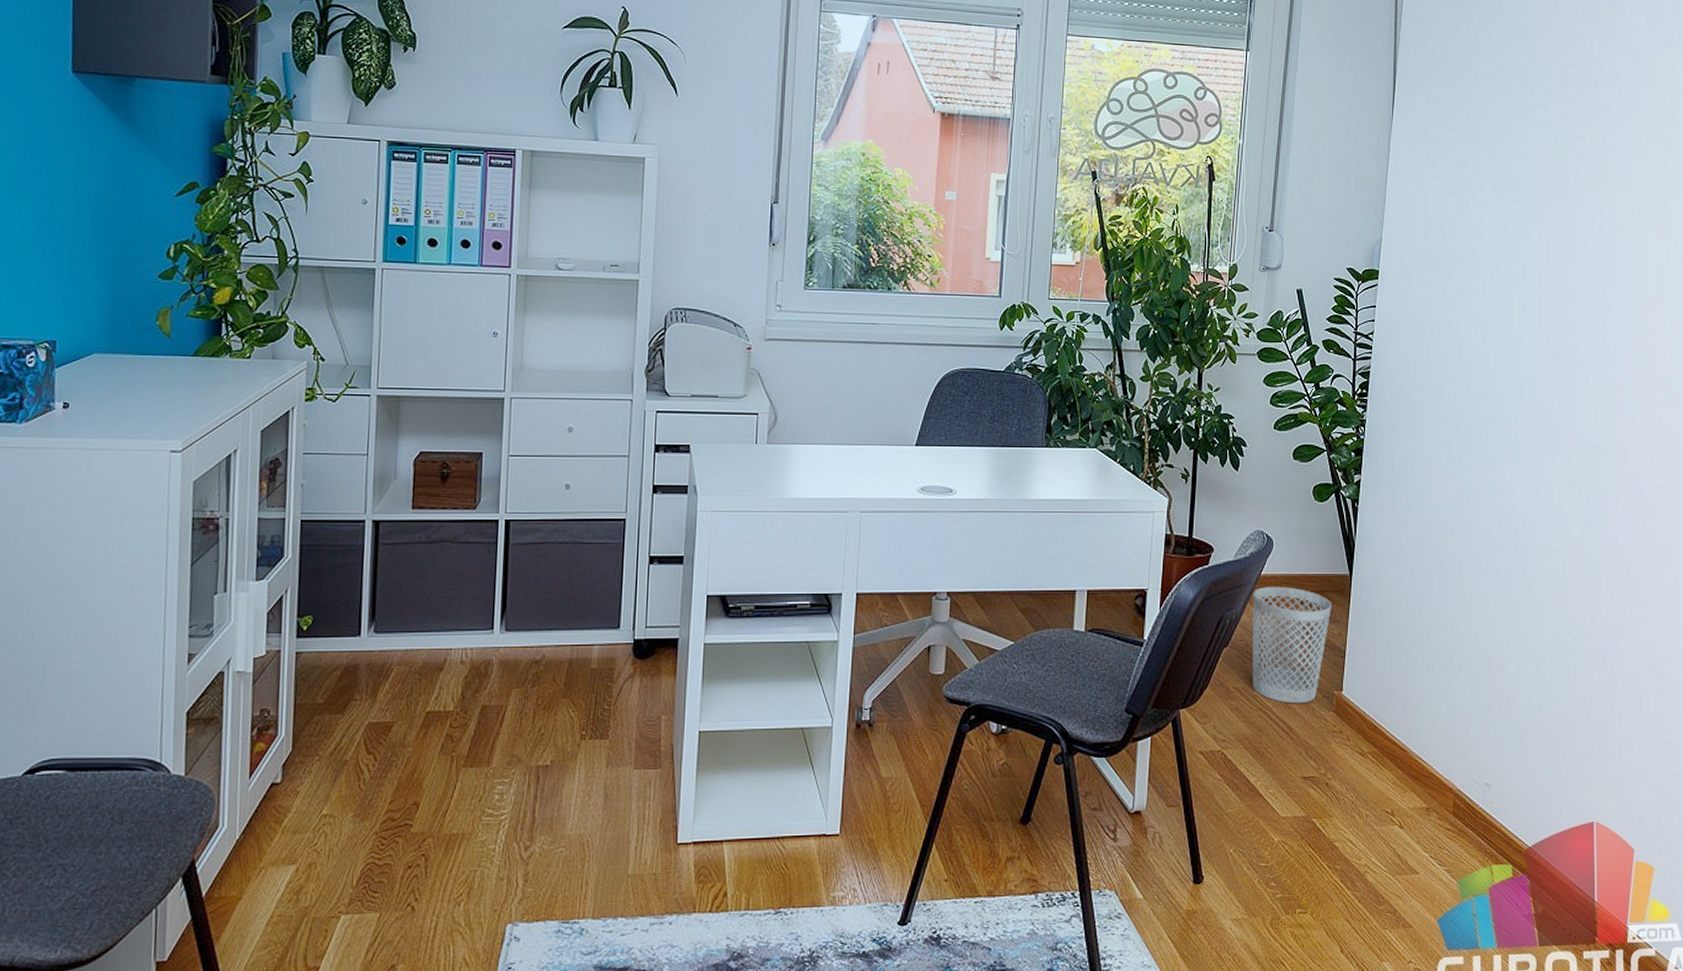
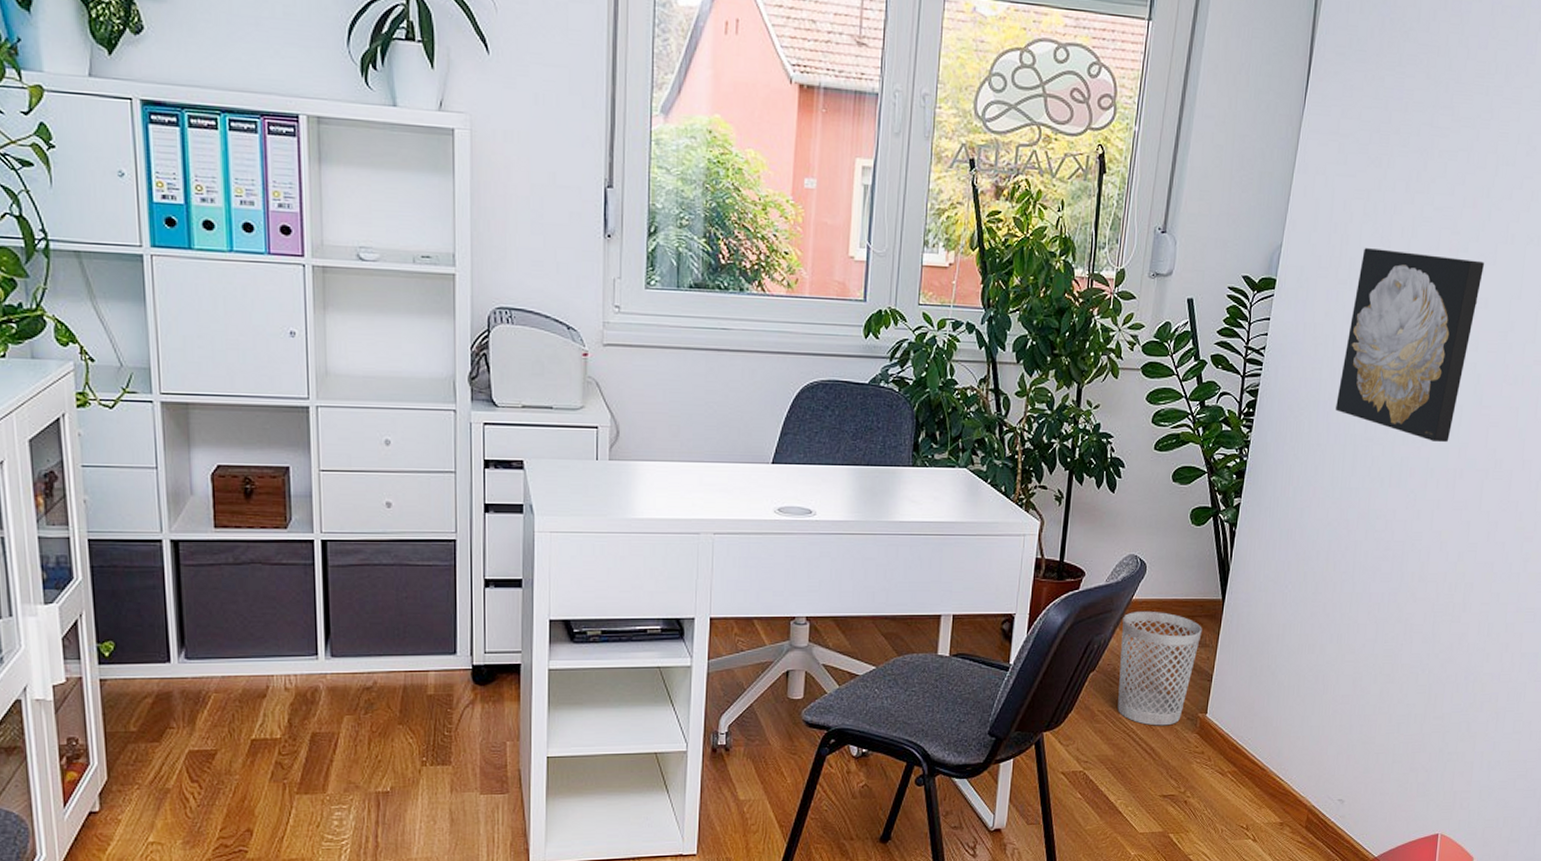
wall art: none [1446,241,1575,419] -> present [1336,248,1484,442]

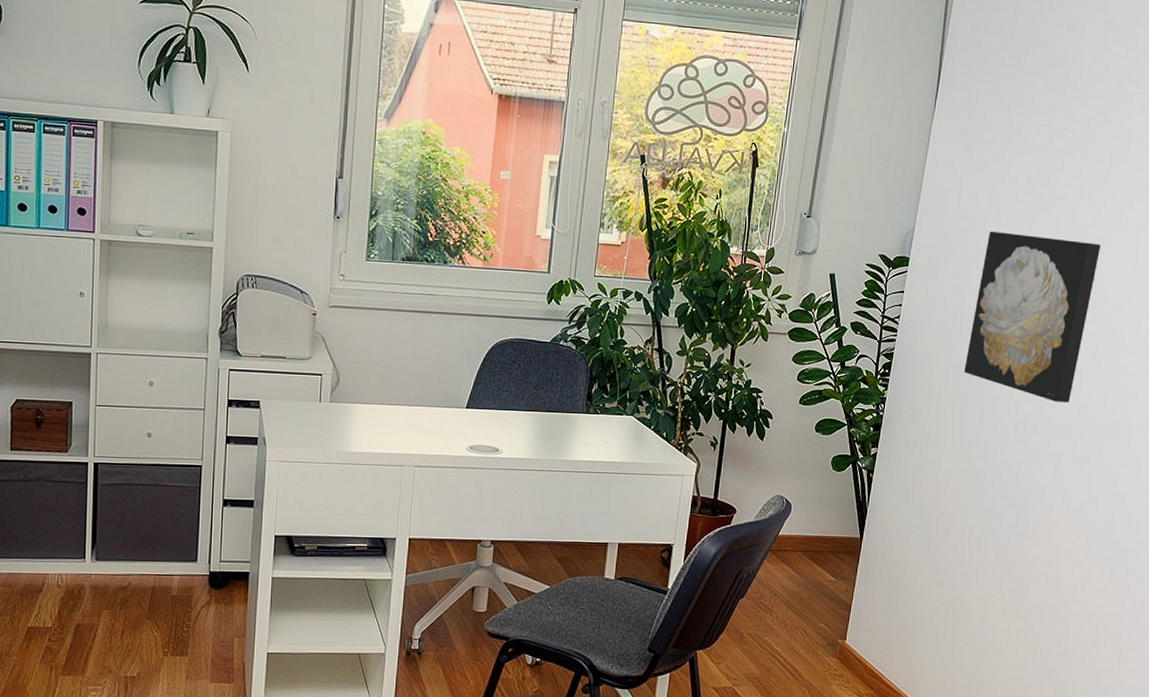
wastebasket: present [1117,611,1202,726] -> none [764,545,842,650]

